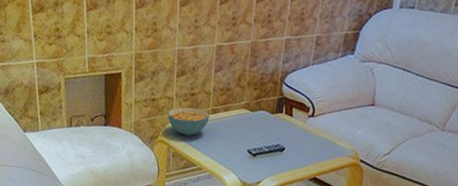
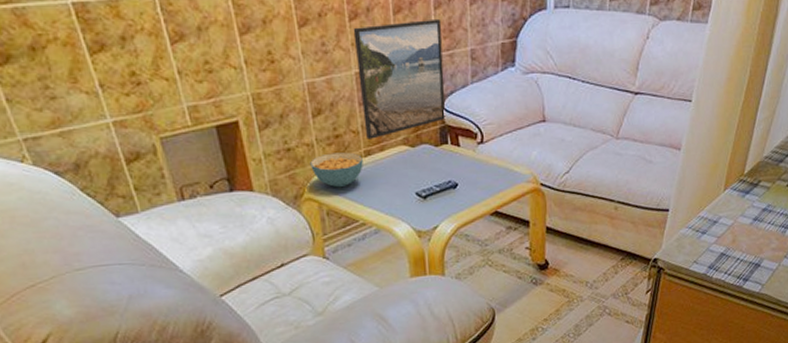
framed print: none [215,8,296,101] -> present [353,18,446,139]

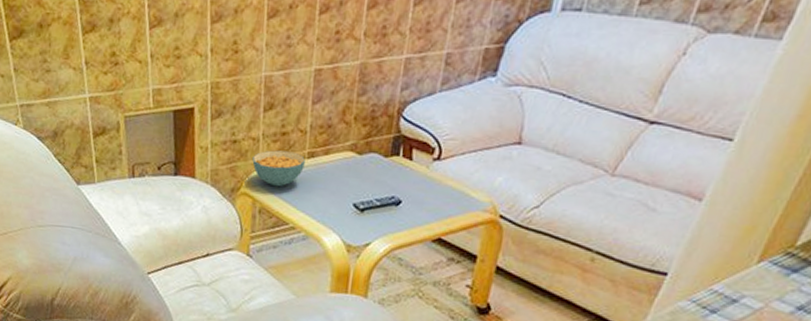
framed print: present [353,18,446,139] -> none [313,16,419,141]

